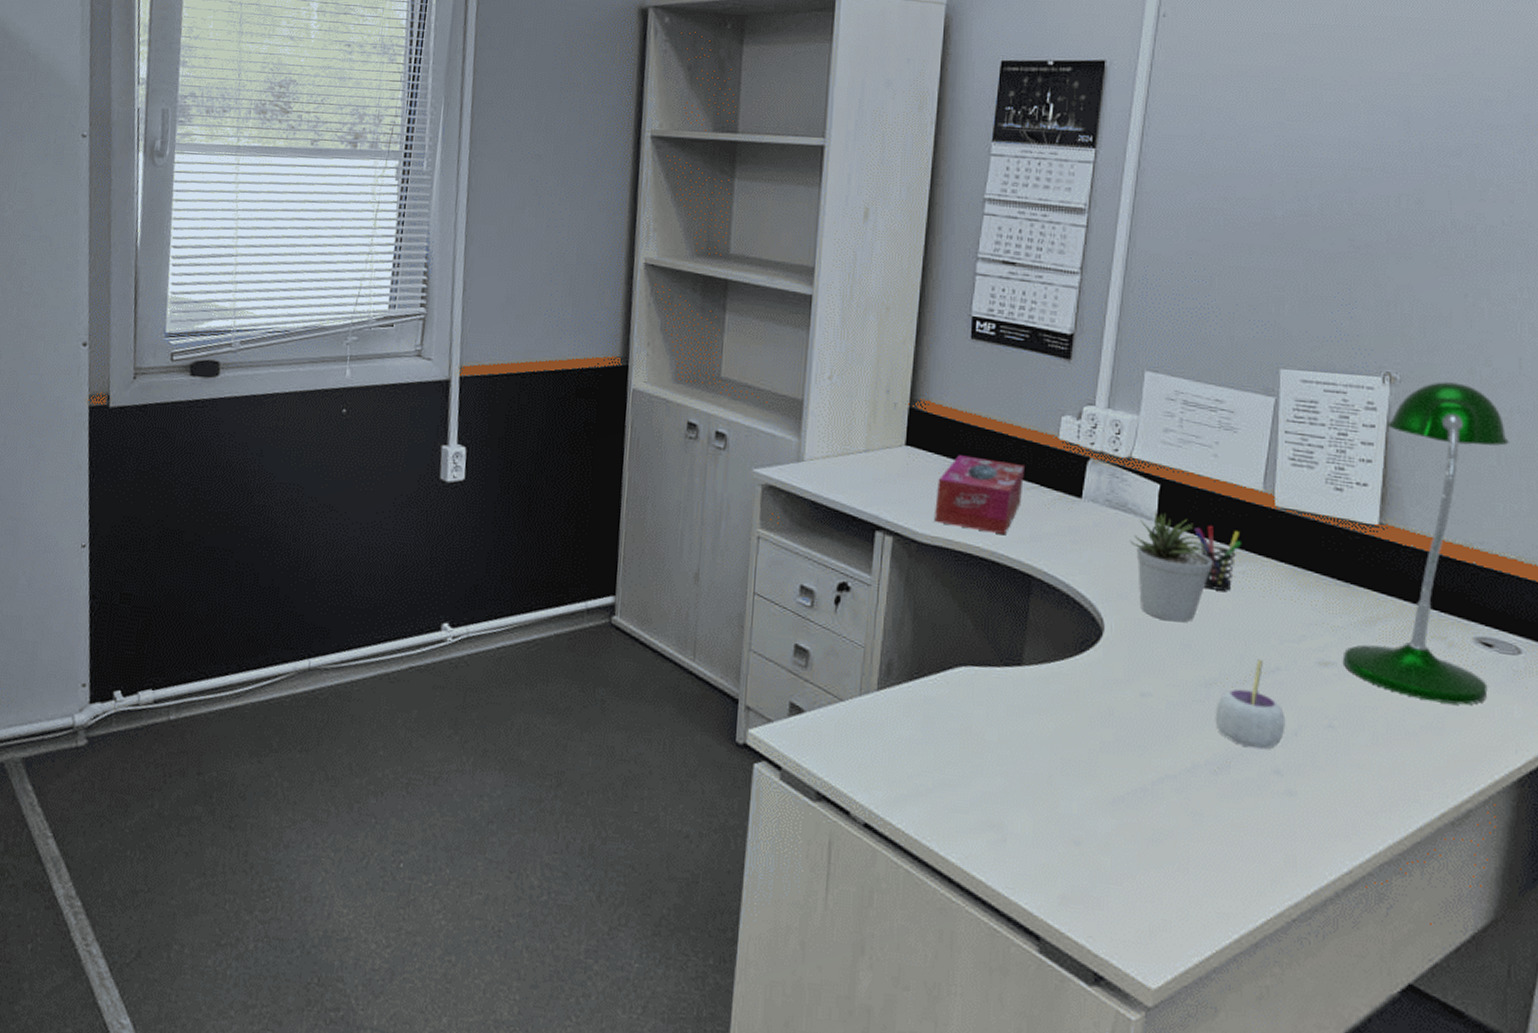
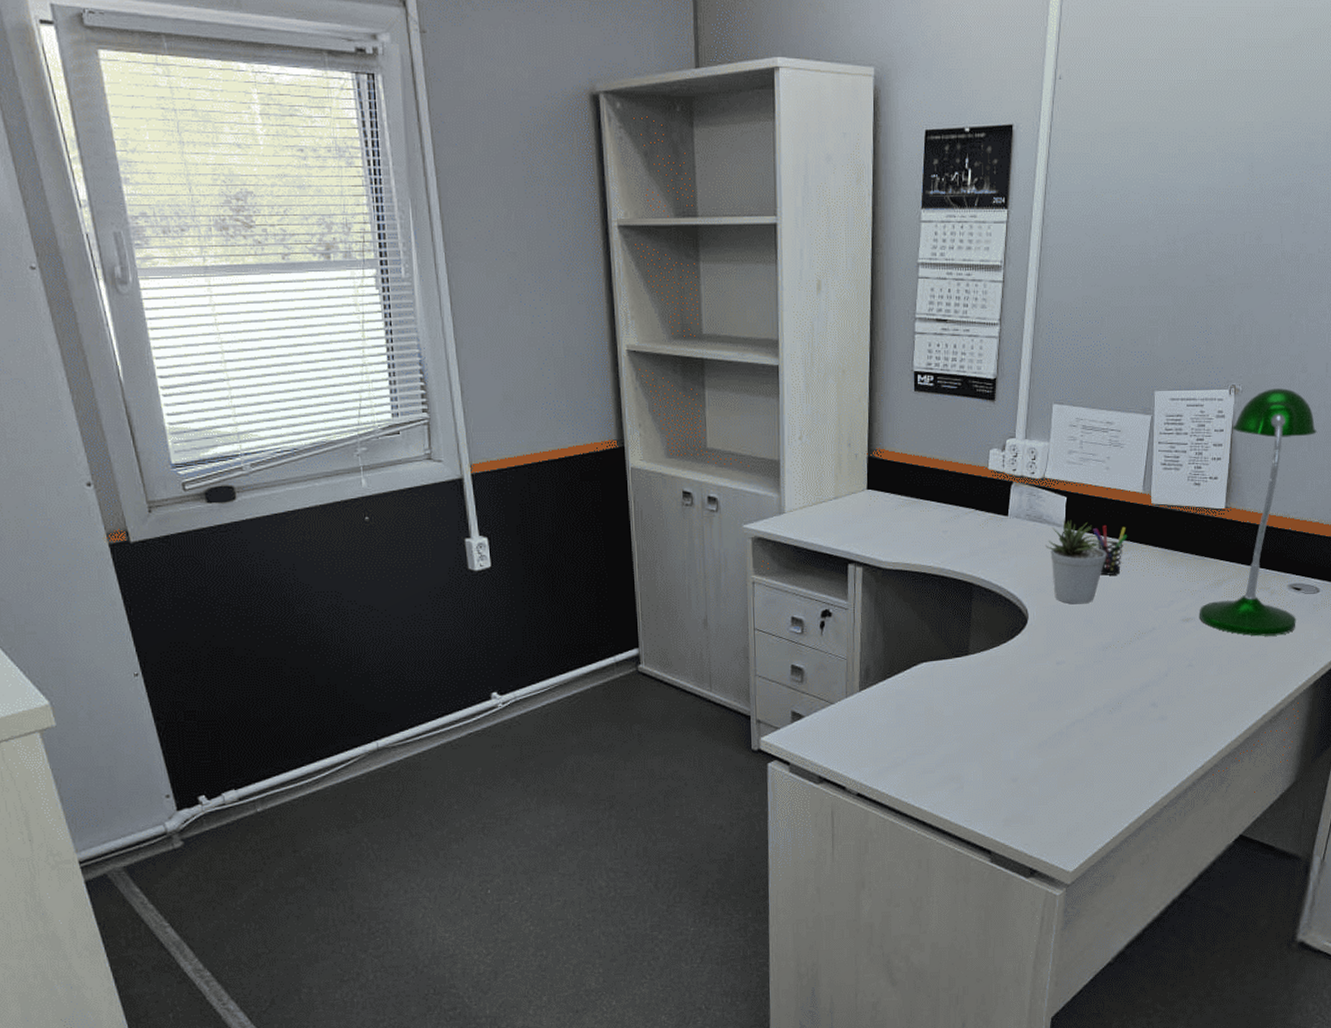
tissue box: present [934,455,1024,534] -> none [894,492,963,553]
mug: present [1215,659,1286,750] -> none [1110,623,1159,690]

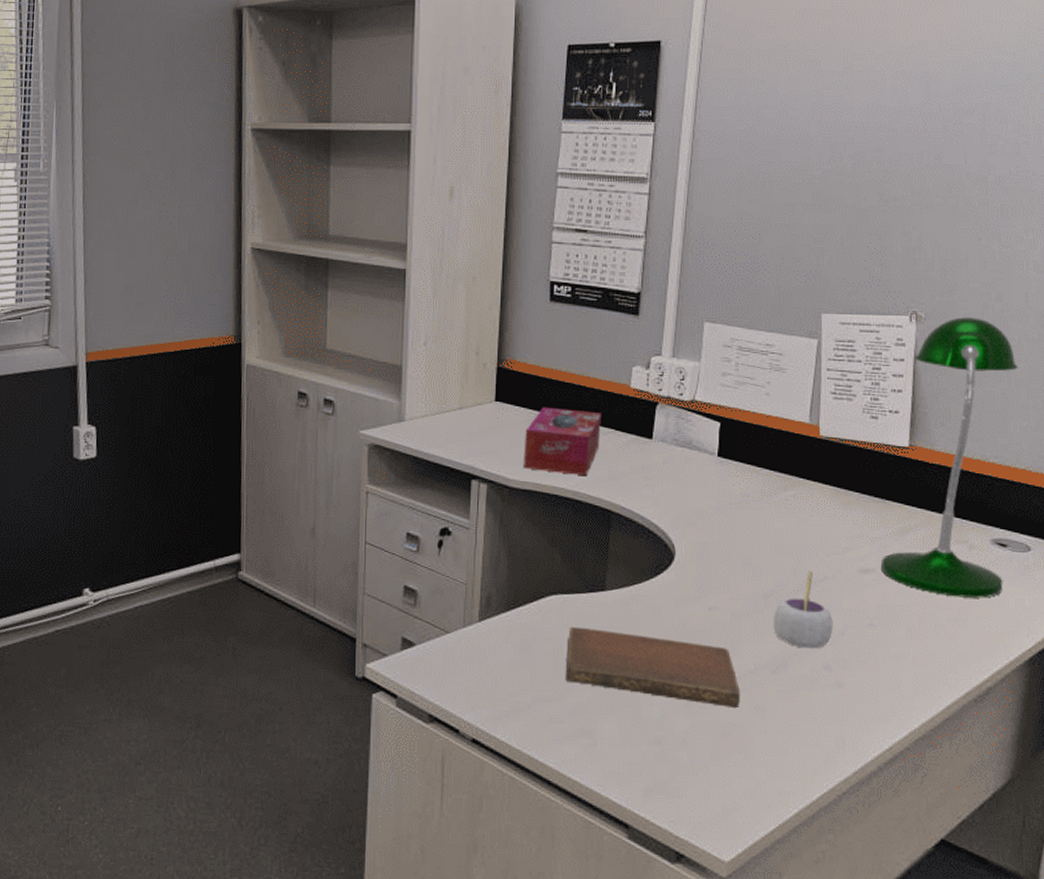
tissue box: none [894,492,963,553] -> present [524,407,601,475]
notebook: none [935,688,1082,746] -> present [565,626,740,709]
potted plant: present [1046,518,1107,604] -> none [696,446,768,543]
pen holder: present [1093,526,1128,575] -> none [751,457,793,513]
mug: none [1110,623,1159,690] -> present [773,571,834,649]

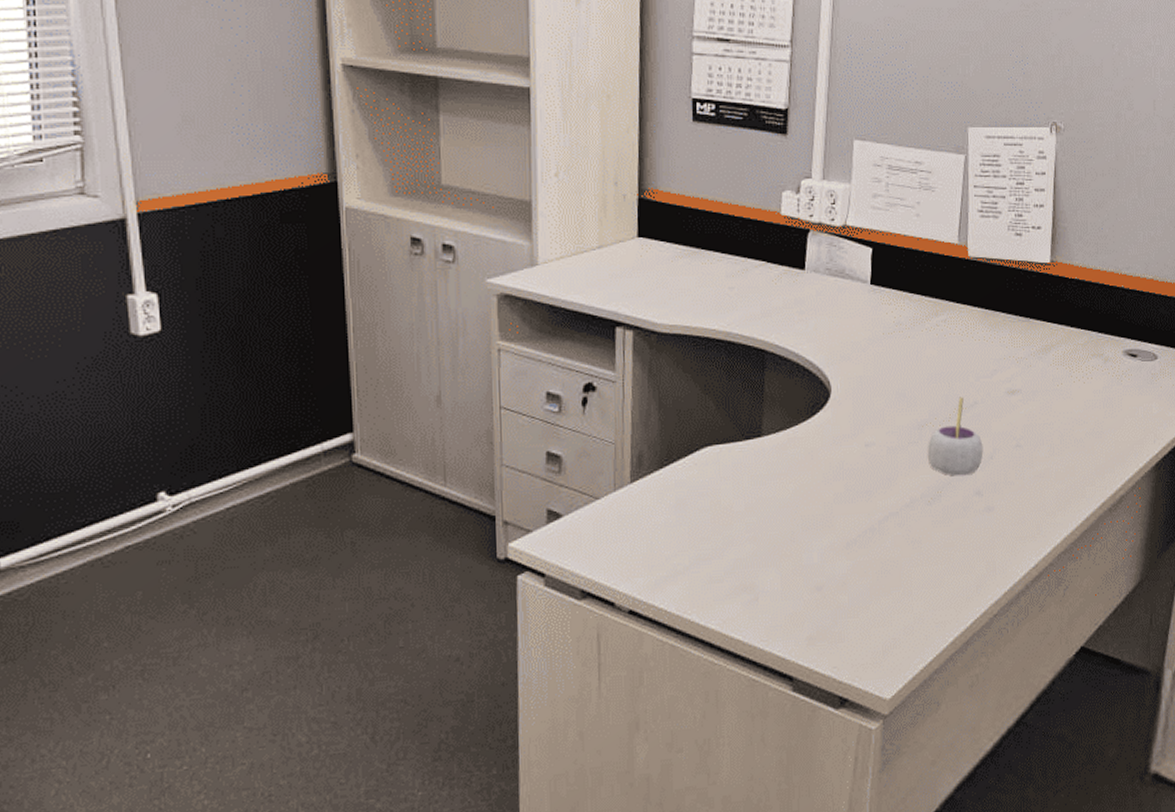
tissue box: present [524,407,601,475] -> none [671,241,752,314]
notebook: present [565,626,740,709] -> none [724,477,898,545]
desk lamp: present [880,317,1018,598] -> none [1025,127,1147,411]

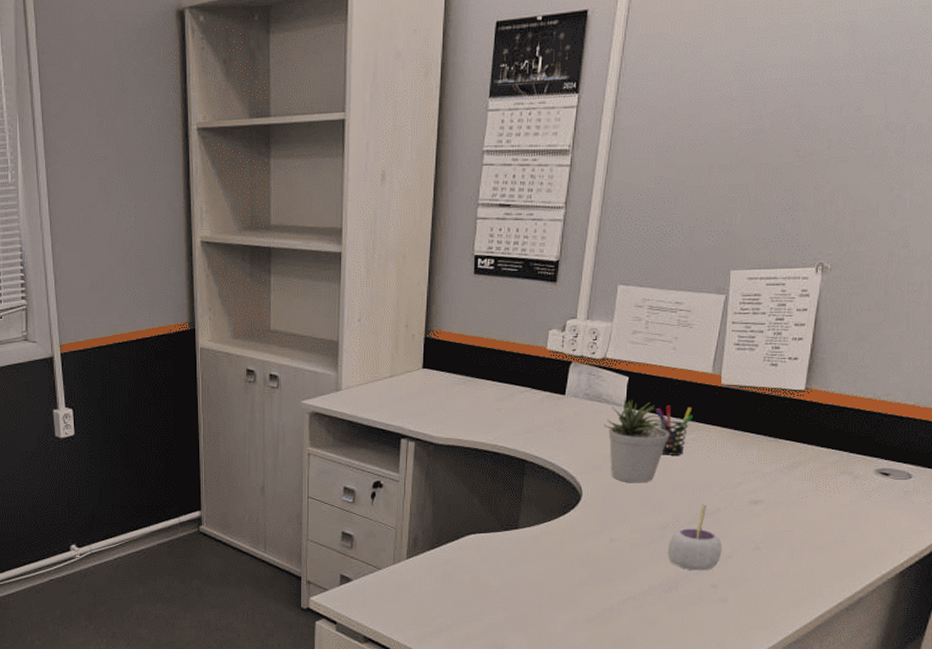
potted plant: none [849,273,920,375] -> present [604,398,670,483]
pen holder: none [903,282,943,340] -> present [655,406,694,455]

